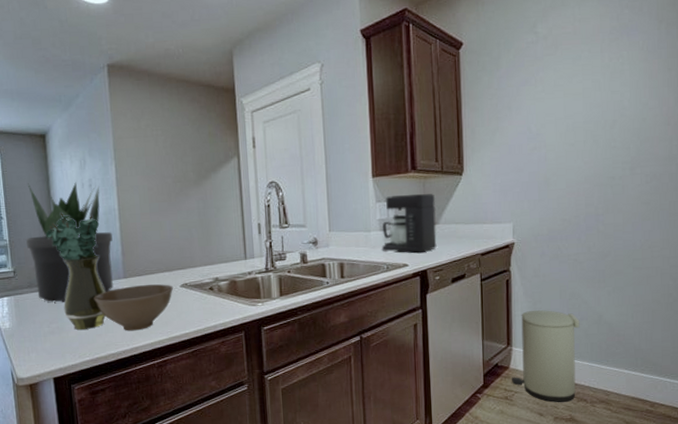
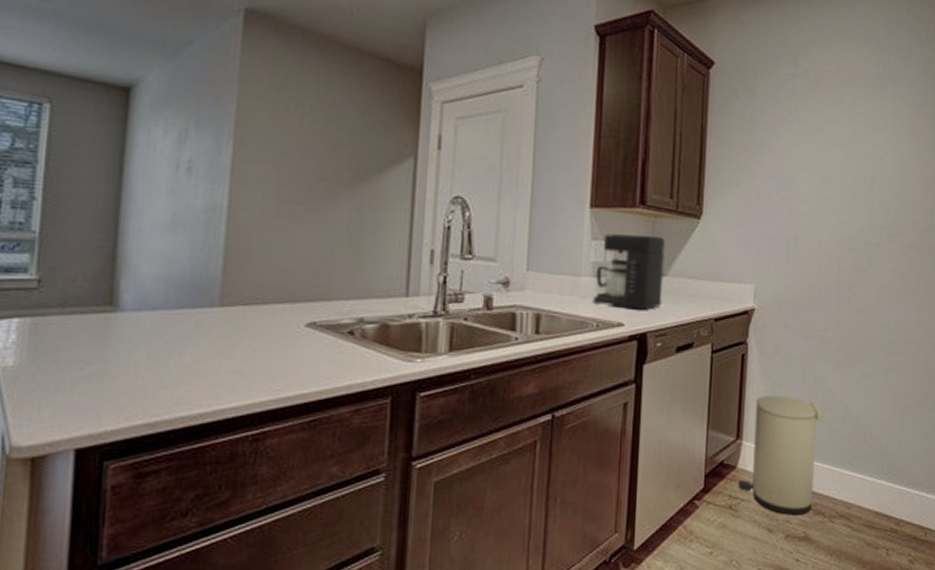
planter: present [25,182,113,302] -> none [68,153,212,334]
vase: present [45,213,106,330] -> none [103,202,195,377]
bowl: present [94,284,174,331] -> none [166,318,295,385]

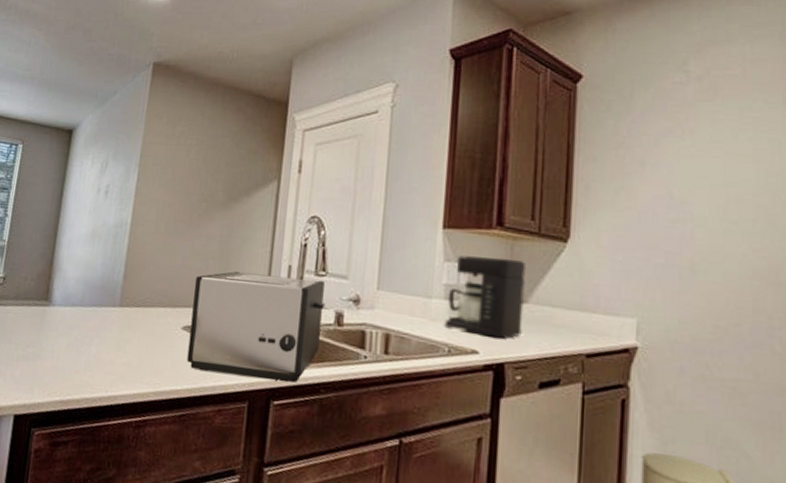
toaster: none [314,259,473,373] -> present [186,271,326,384]

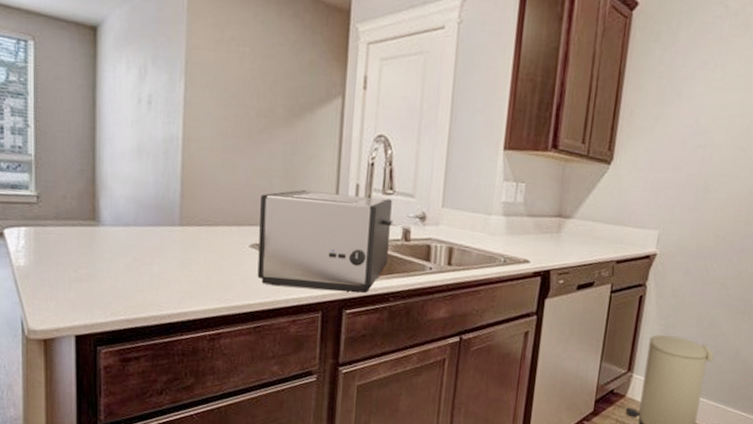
coffee maker: present [444,256,526,338] -> none [501,176,574,249]

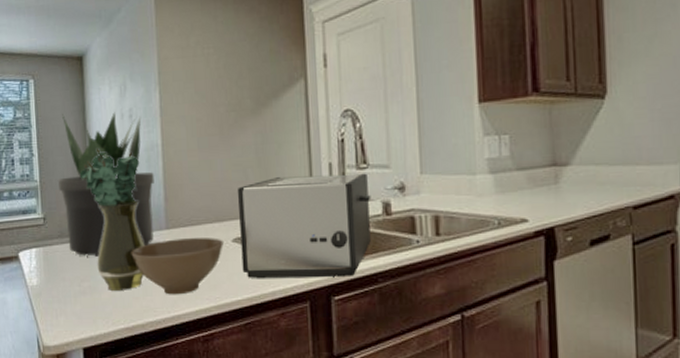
planter: none [57,86,171,244] -> present [57,112,154,257]
vase: none [84,131,156,282] -> present [79,149,145,291]
bowl: none [138,236,241,293] -> present [131,237,224,295]

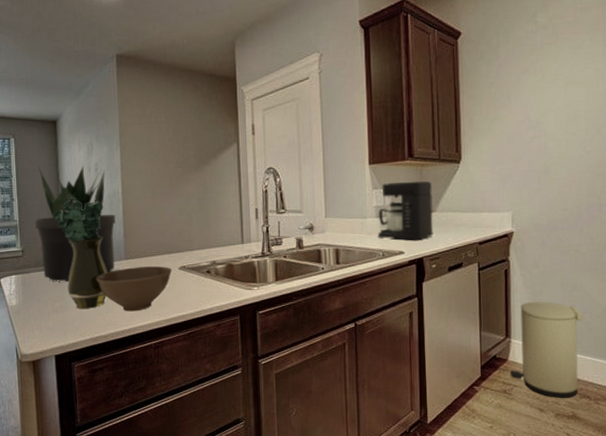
toaster: present [237,173,371,279] -> none [183,216,288,298]
coffee maker: none [491,124,569,204] -> present [377,181,434,240]

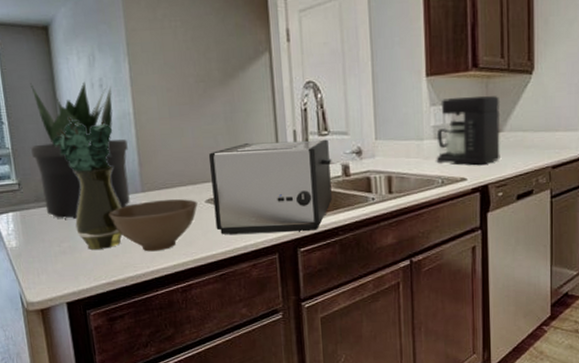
toaster: none [183,216,288,298] -> present [208,139,332,235]

